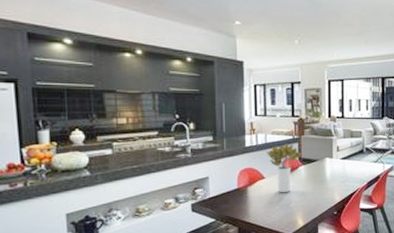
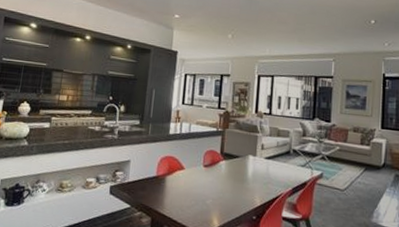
flower bouquet: present [267,143,302,192] -> none [189,134,224,187]

